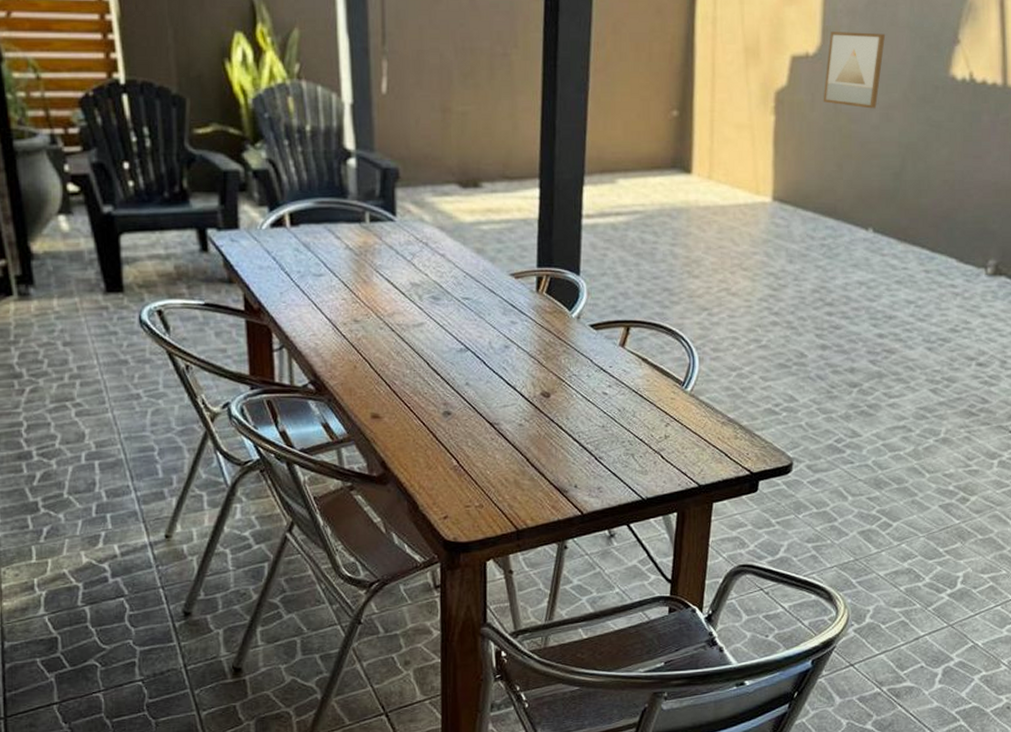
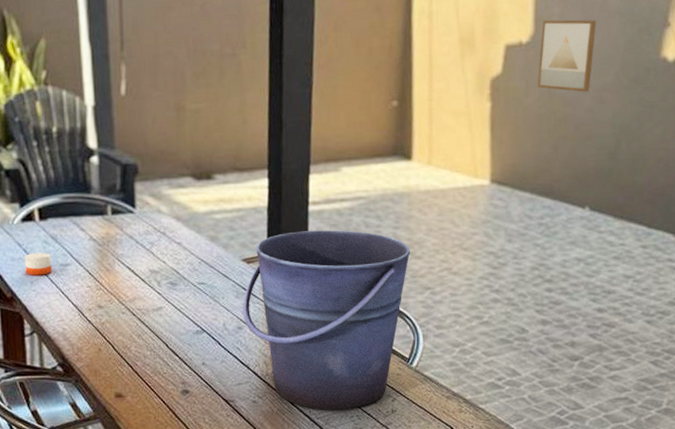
candle: none [274,259,304,286] -> present [25,251,53,276]
bucket: none [510,245,688,435] -> present [243,230,411,410]

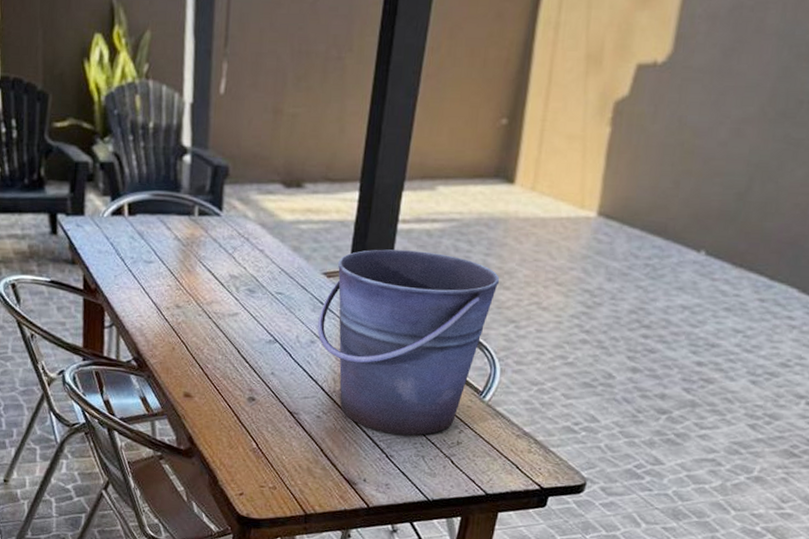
candle: present [25,251,53,276] -> none [110,245,136,270]
wall art: present [537,20,597,92] -> none [666,38,749,123]

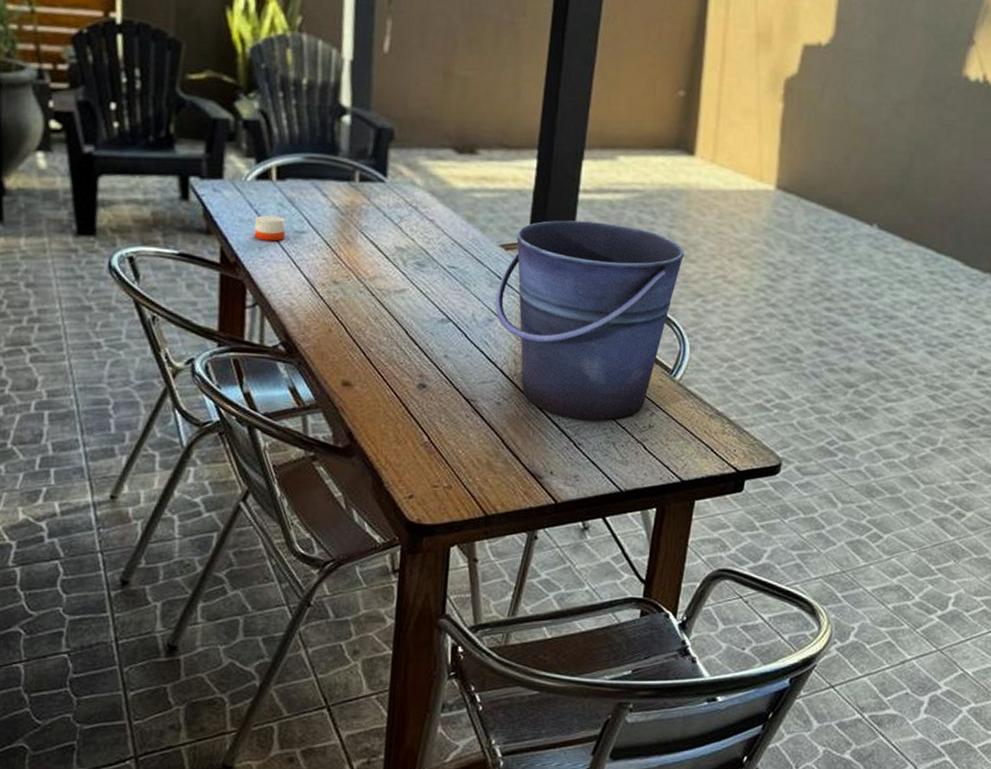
candle: none [110,245,136,270] -> present [254,213,286,241]

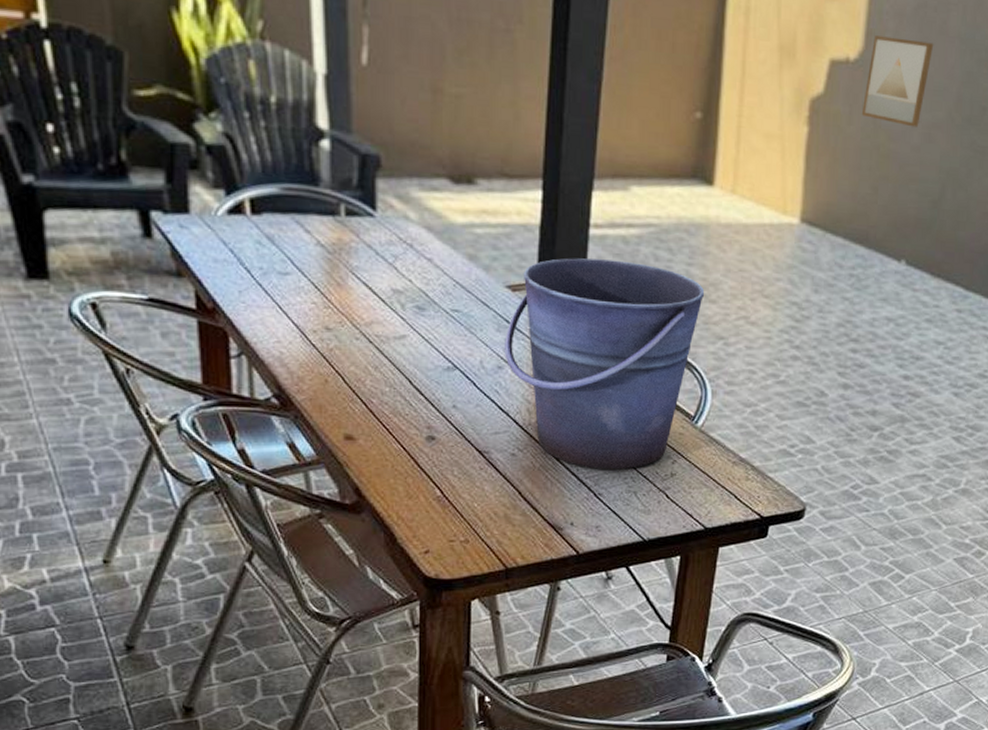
candle: present [254,213,286,241] -> none [231,253,268,284]
wall art: none [833,23,900,104] -> present [861,35,934,128]

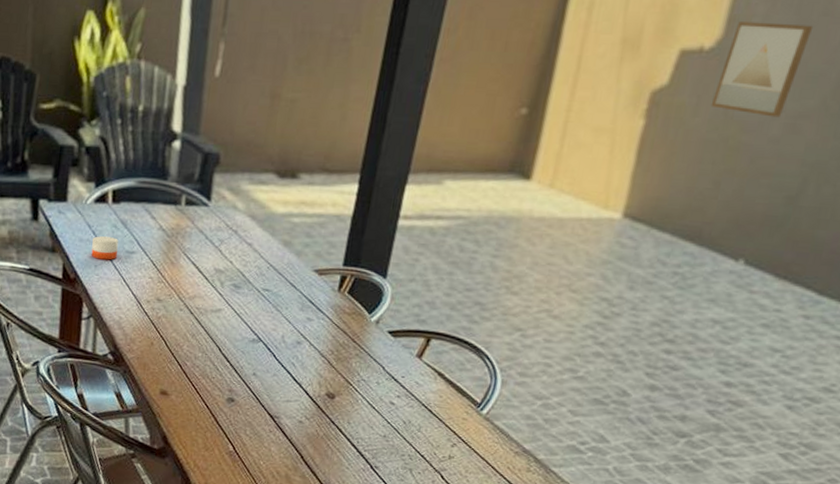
candle: none [231,253,268,284] -> present [91,234,119,260]
bucket: present [505,258,705,470] -> none [304,246,508,447]

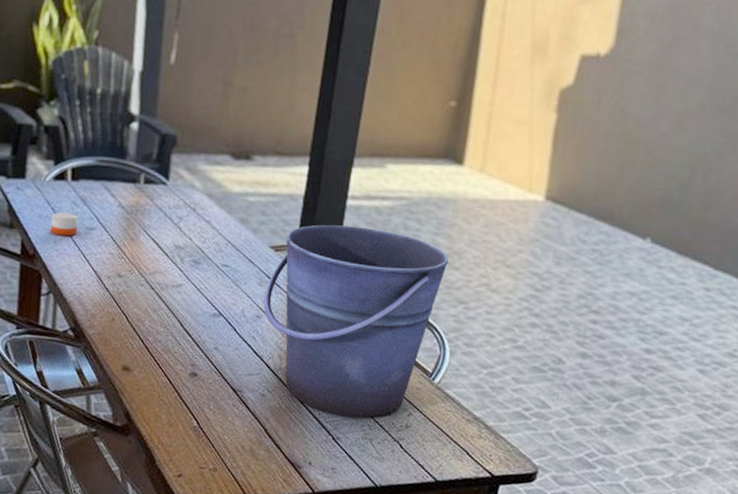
bucket: none [304,246,508,447] -> present [263,224,449,417]
wall art: present [710,21,814,118] -> none [610,33,686,115]

